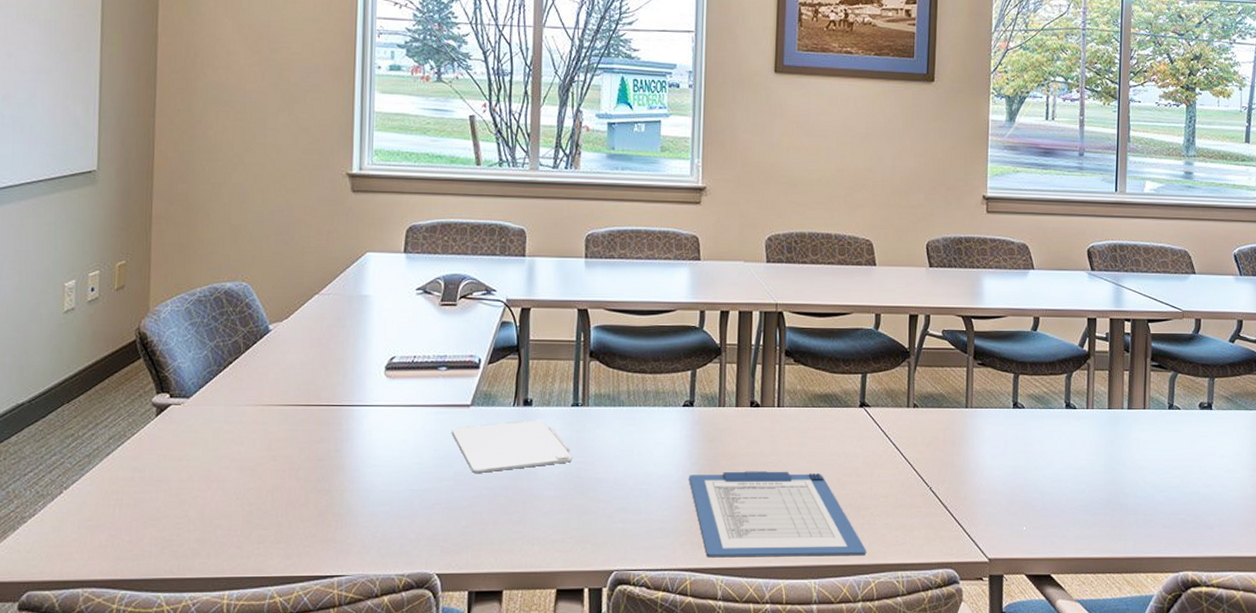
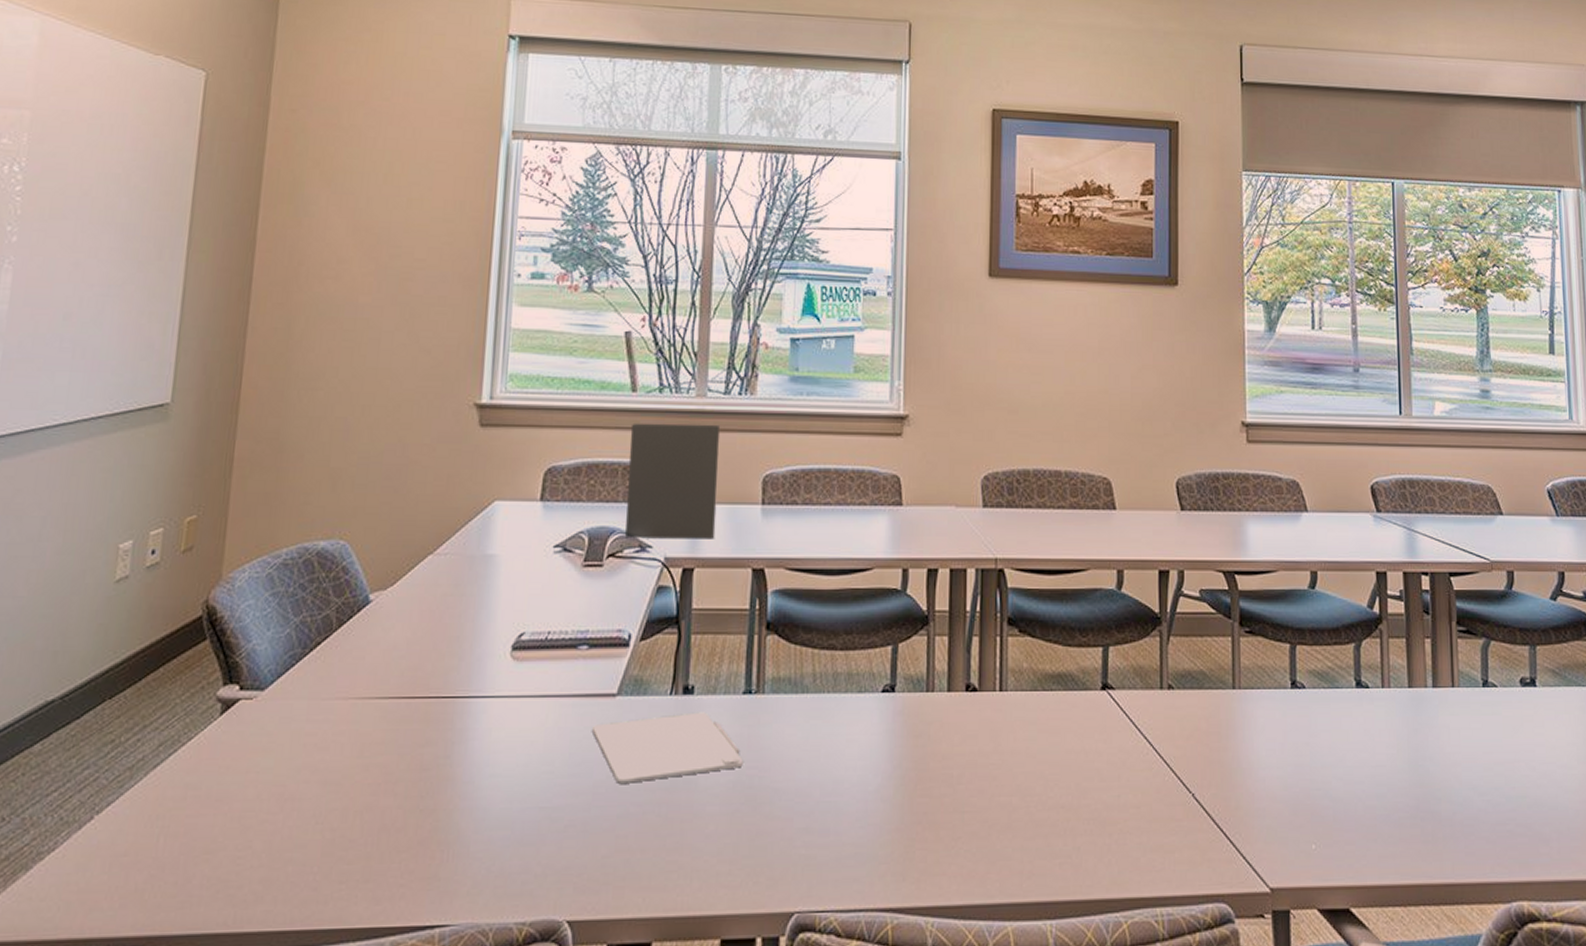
binder: none [474,190,551,285] -> present [625,423,721,539]
clipboard: present [689,471,867,557] -> none [890,775,1116,892]

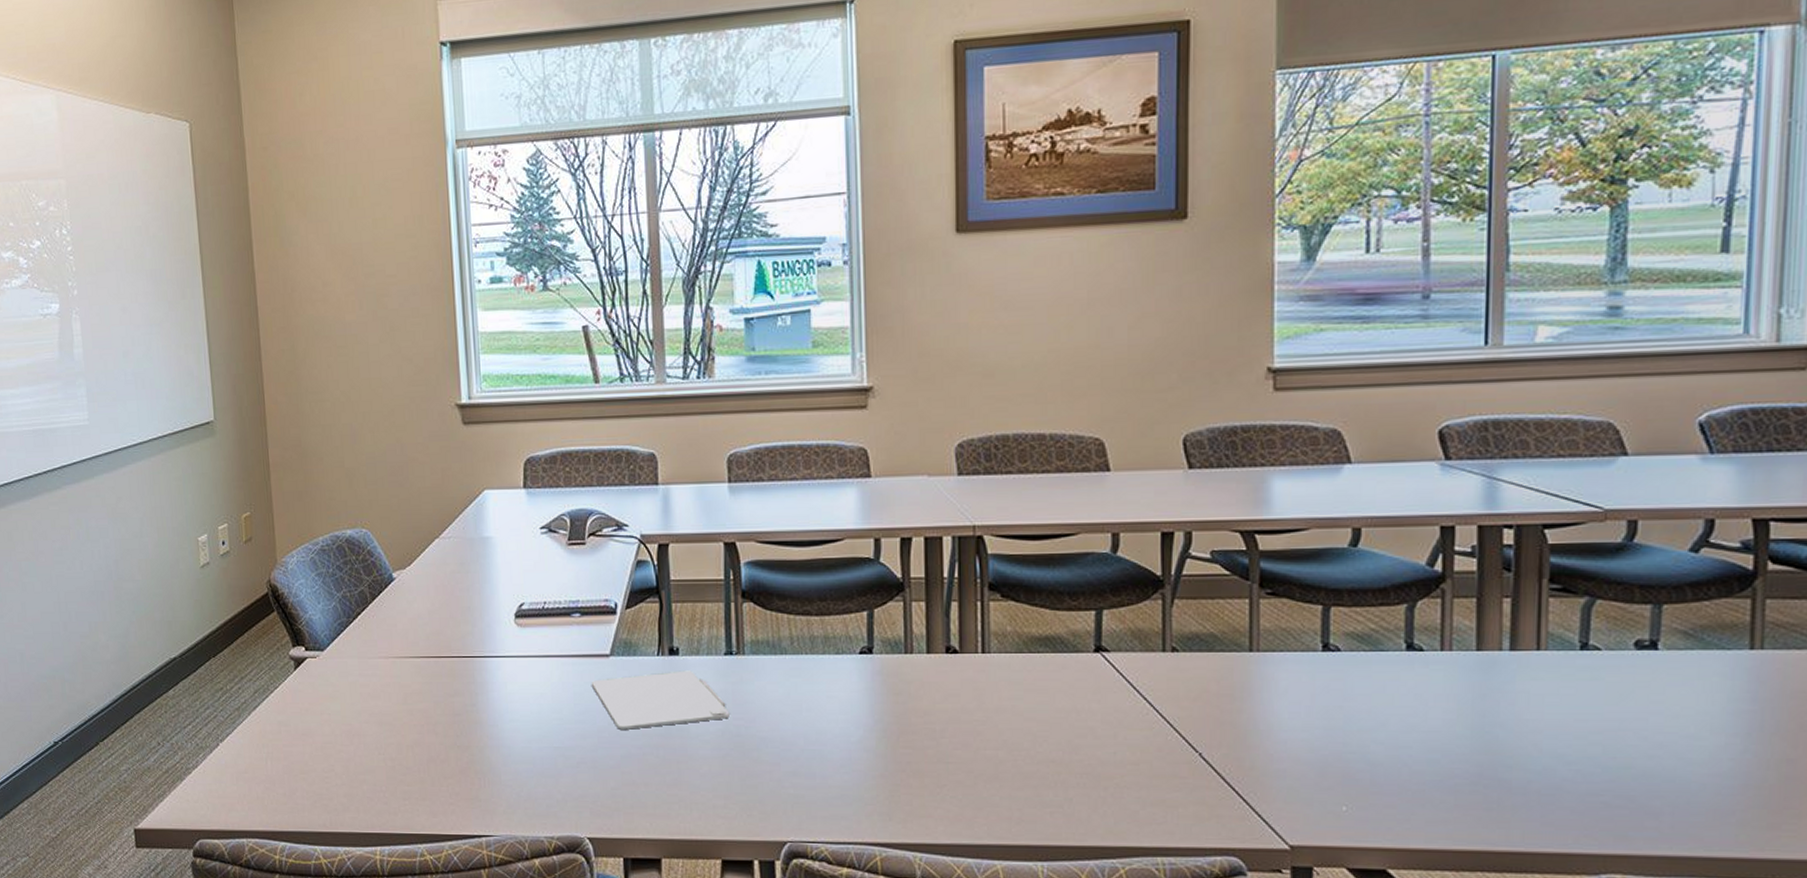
binder: present [625,423,721,539] -> none [597,408,686,519]

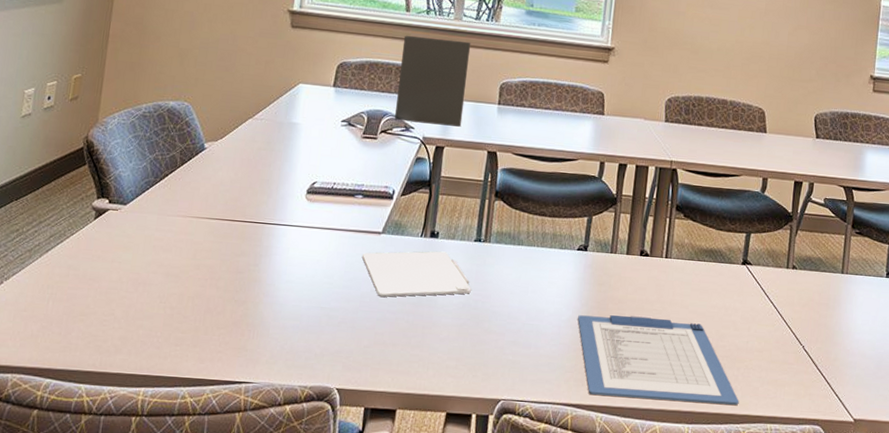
binder: none [597,408,686,519] -> present [395,35,471,127]
clipboard: none [872,730,1112,835] -> present [578,314,739,405]

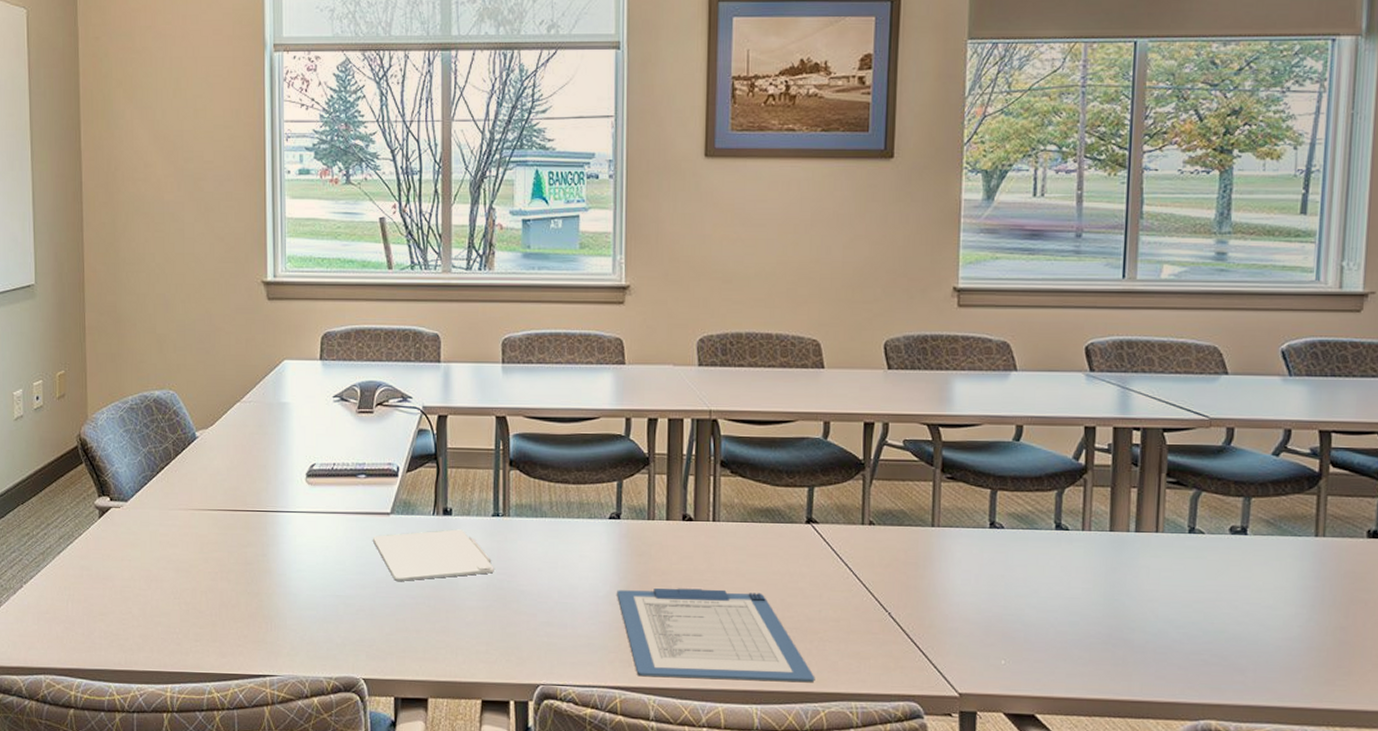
binder: present [395,35,471,127] -> none [389,295,465,392]

